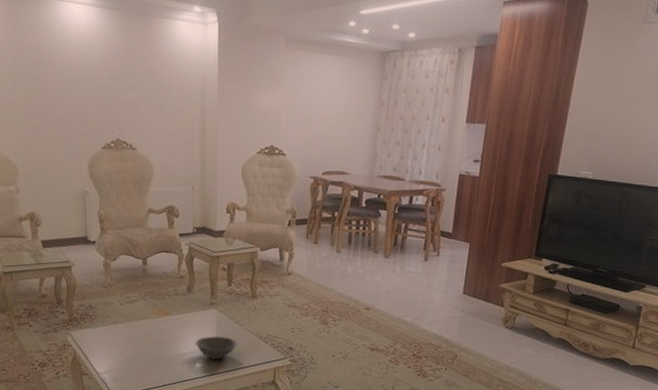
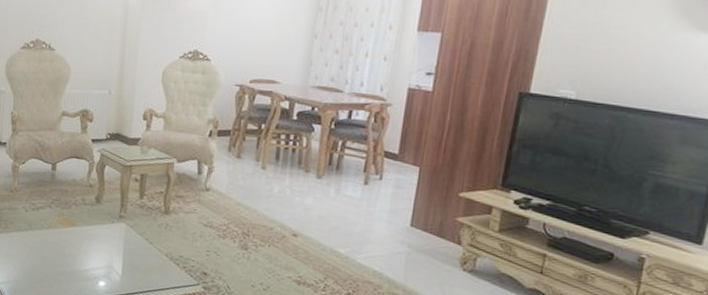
bowl: present [195,336,237,360] -> none [100,252,146,280]

